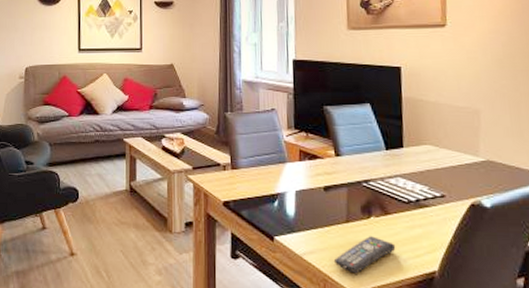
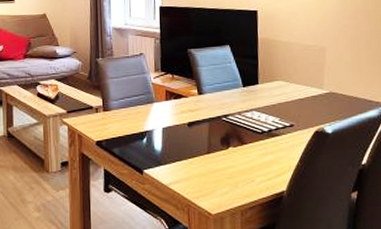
remote control: present [333,236,396,274] -> none [196,164,251,198]

